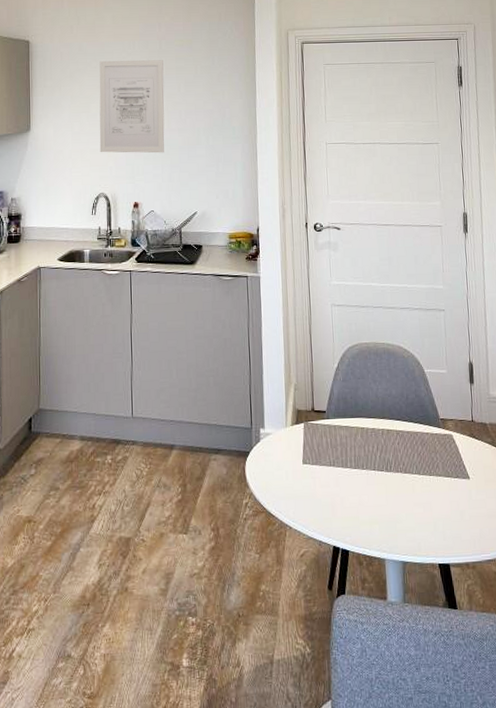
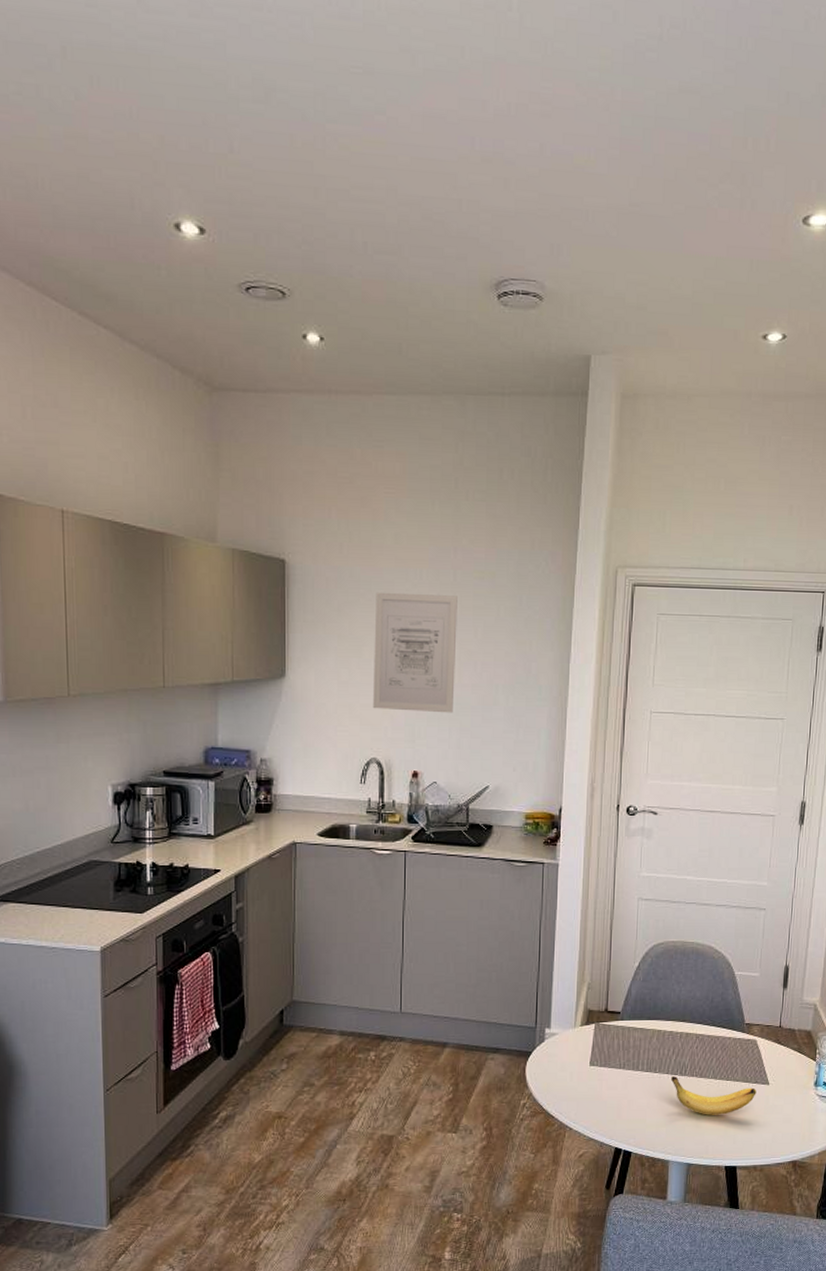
banana: none [377,473,459,511] -> present [670,1076,757,1115]

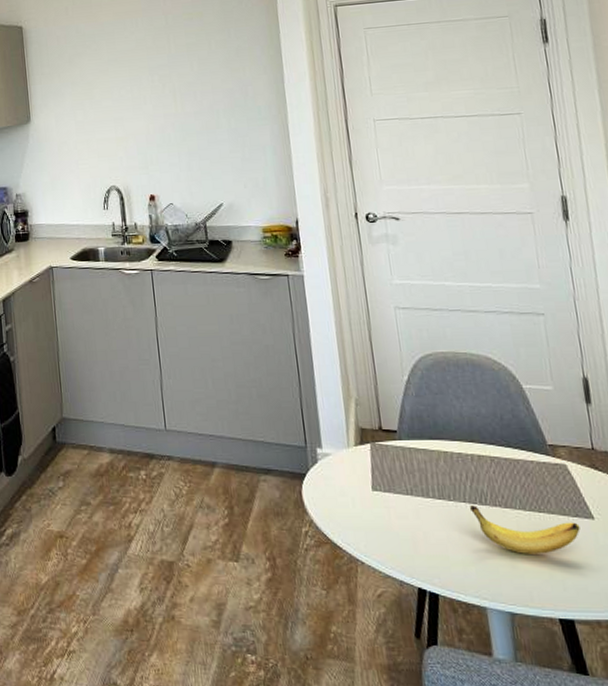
wall art: present [372,592,458,713] -> none [100,37,180,142]

